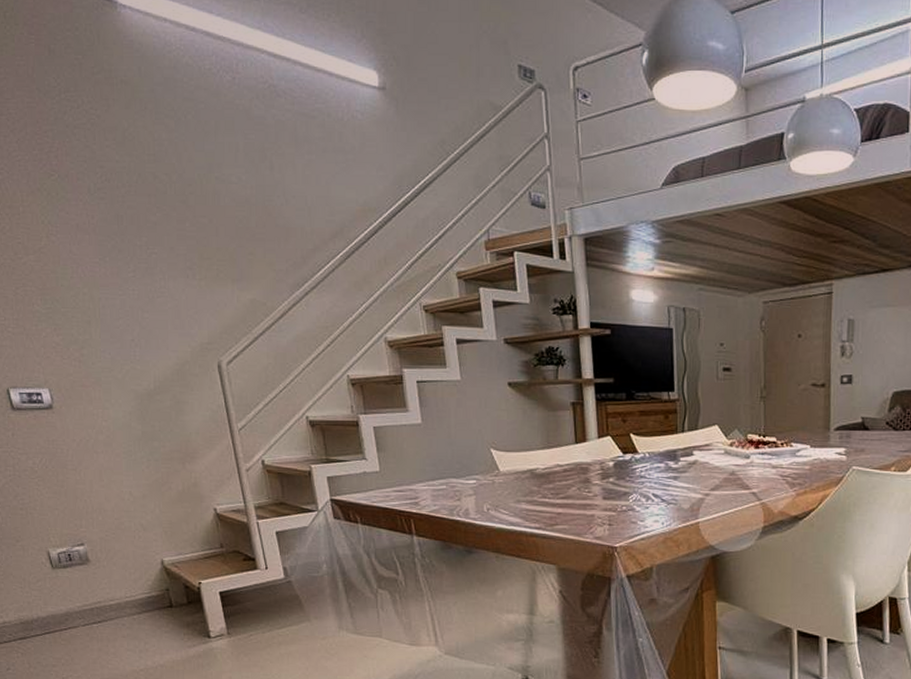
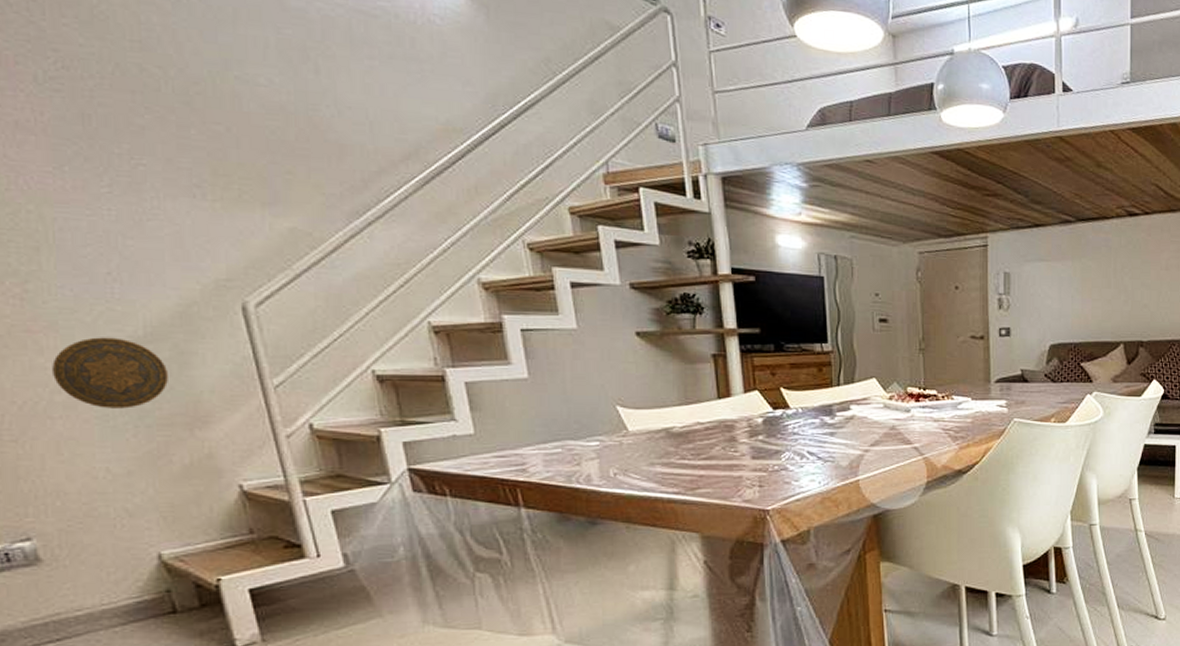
decorative plate: none [98,390,169,446] -> present [52,337,168,409]

